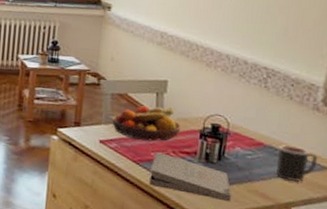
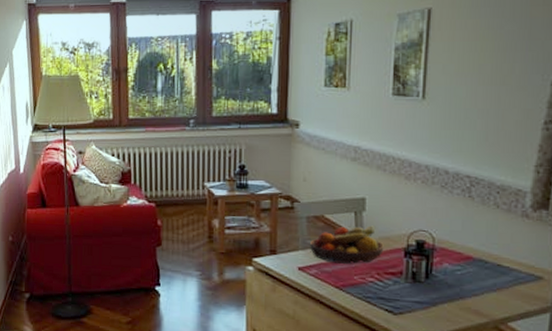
pizza box: present [149,152,231,202] -> none [354,275,442,323]
mug: present [276,144,318,182] -> none [489,256,532,296]

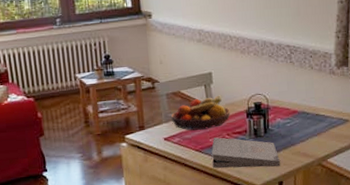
pizza box: none [354,275,442,323] -> present [211,137,280,168]

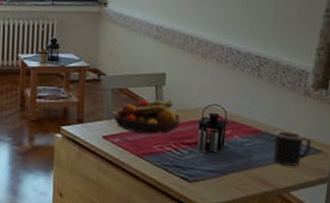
pizza box: present [211,137,280,168] -> none [152,145,232,190]
mug: none [310,107,341,138] -> present [274,130,312,167]

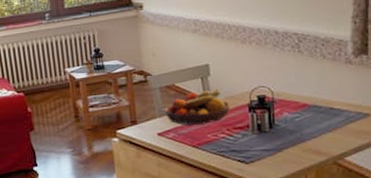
mug: present [274,130,312,167] -> none [323,100,360,135]

